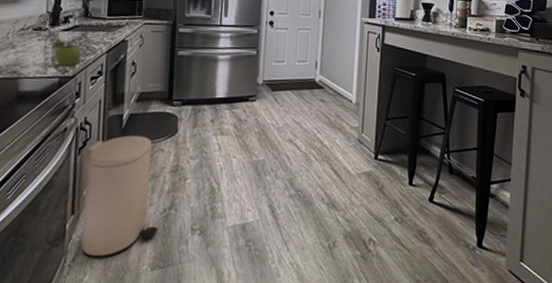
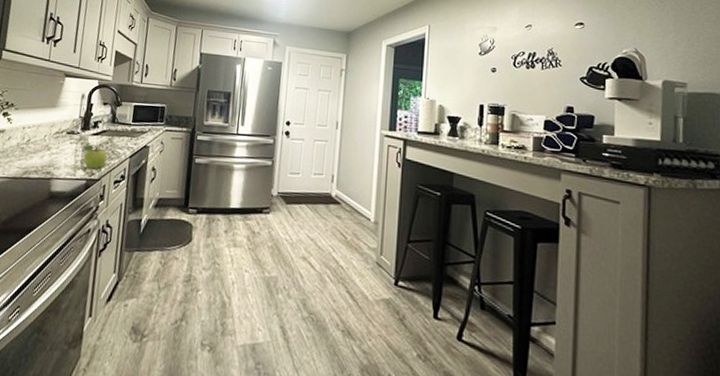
pedal bin: present [80,135,158,259] -> none [95,240,169,366]

